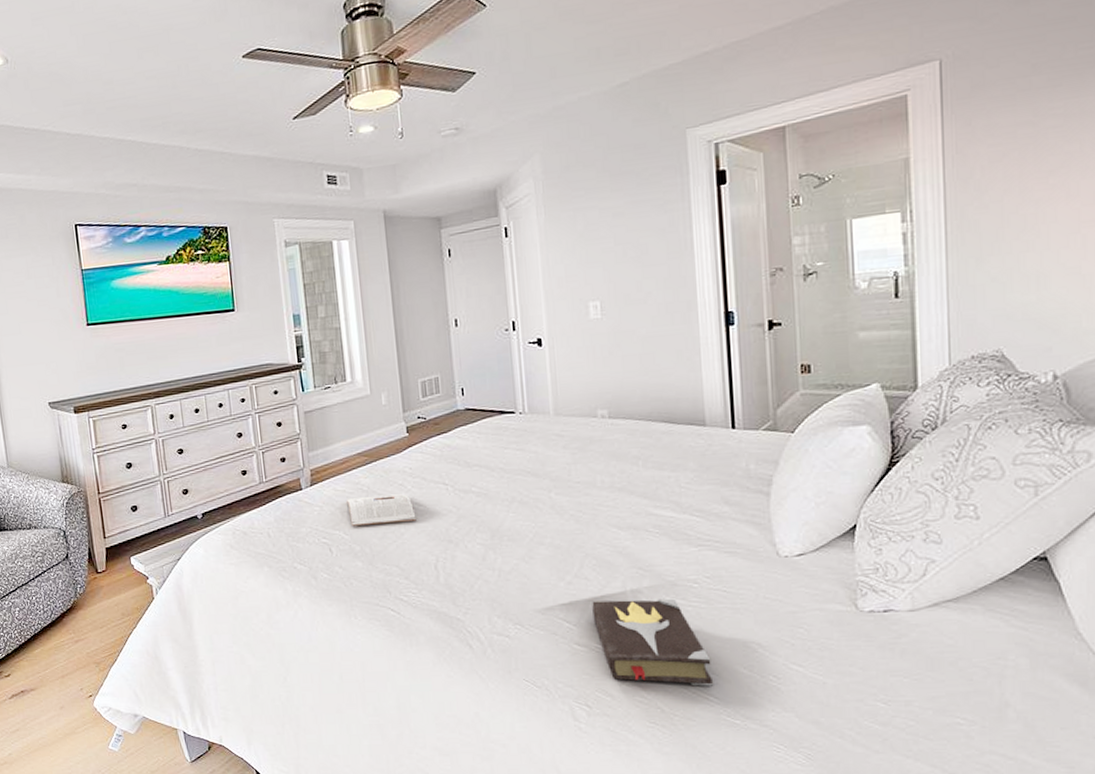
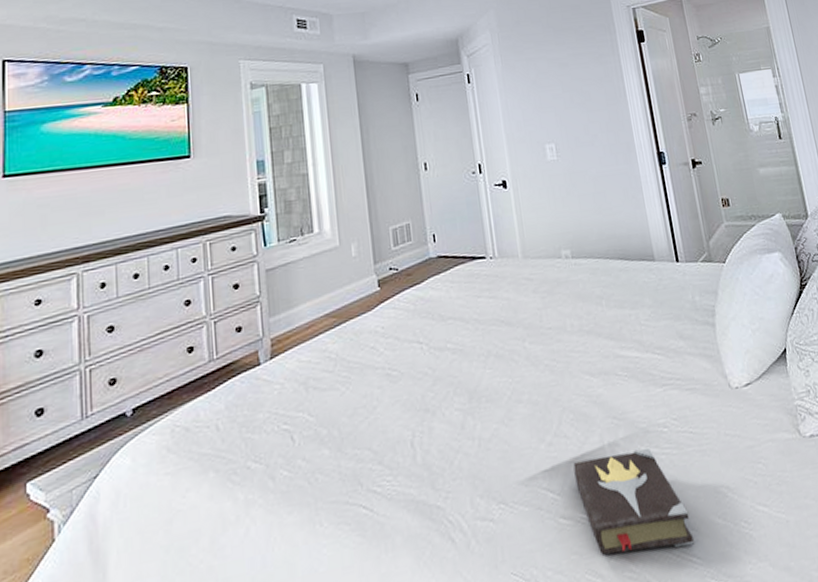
magazine: present [346,494,417,527] -> none [312,358,390,406]

